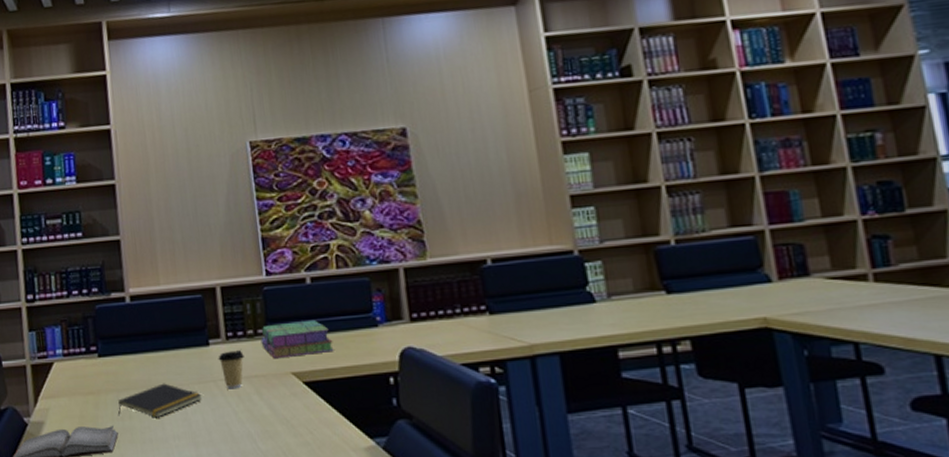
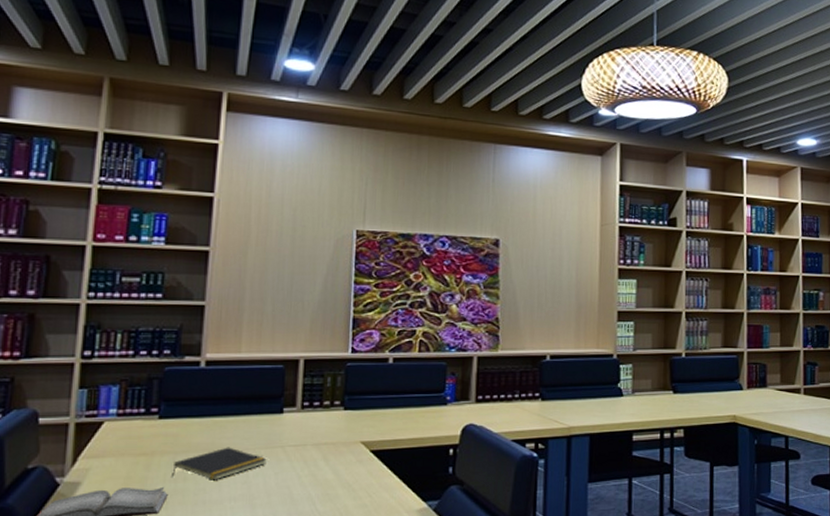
coffee cup: present [218,350,244,389] -> none [290,419,317,455]
stack of books: present [260,319,334,359] -> none [336,395,404,429]

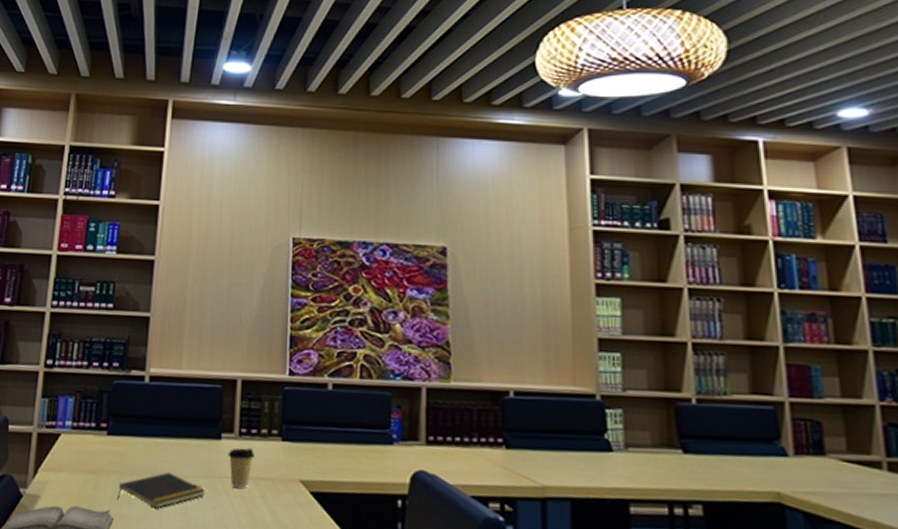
coffee cup: none [290,419,317,455] -> present [228,448,255,489]

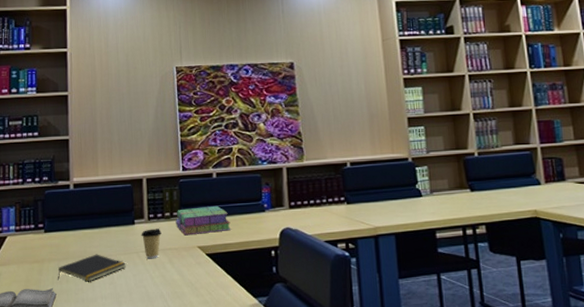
stack of books: none [273,426,346,464] -> present [175,205,231,236]

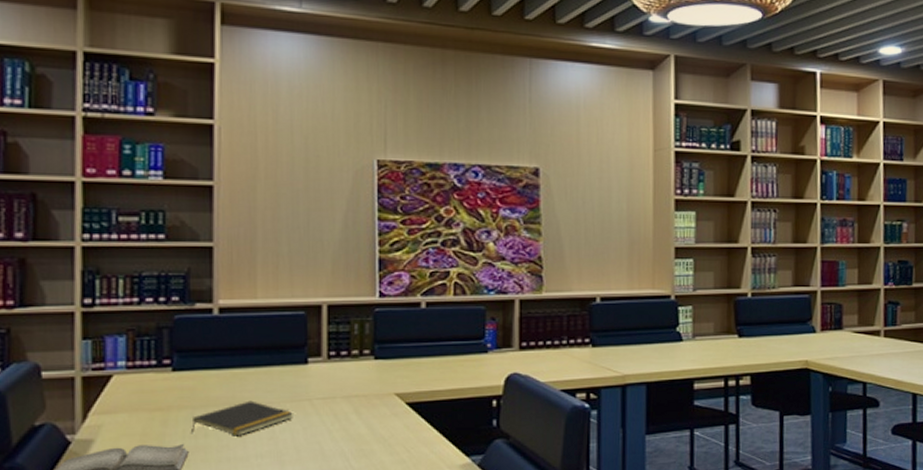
coffee cup: present [141,228,162,259] -> none [316,370,346,408]
stack of books: present [175,205,231,236] -> none [366,343,441,380]

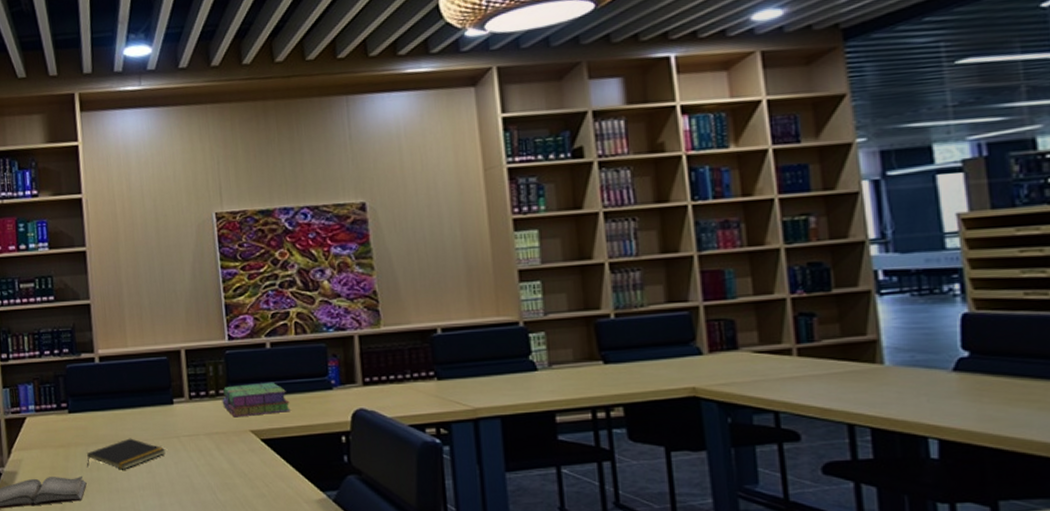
stack of books: none [366,343,441,380] -> present [222,381,291,418]

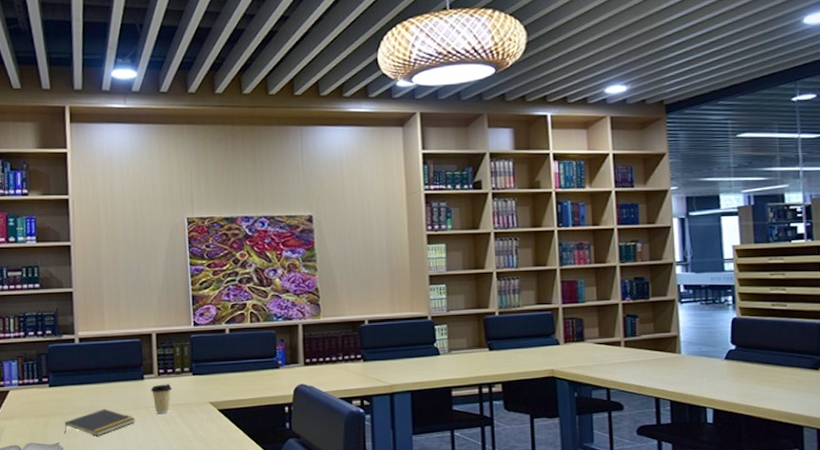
coffee cup: none [181,409,206,445] -> present [150,384,172,414]
stack of books: present [222,381,291,418] -> none [186,361,244,391]

